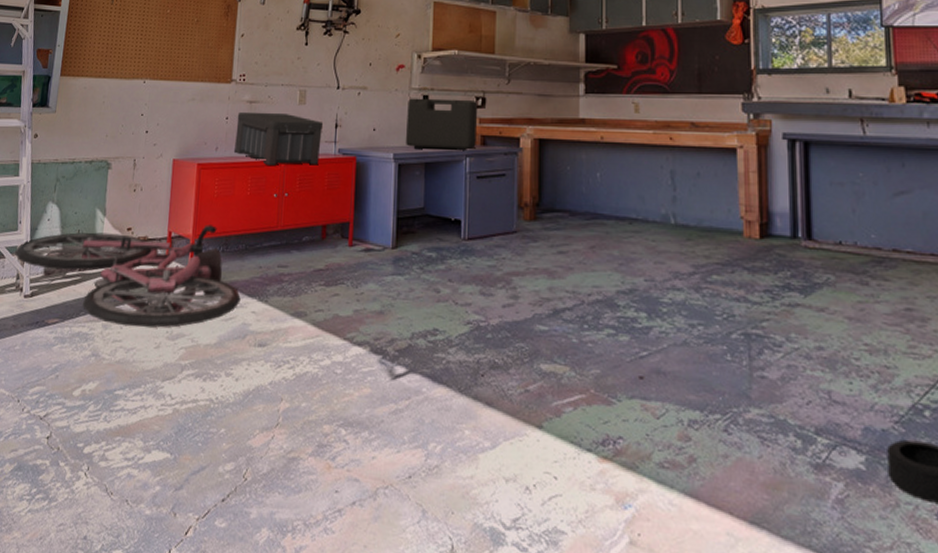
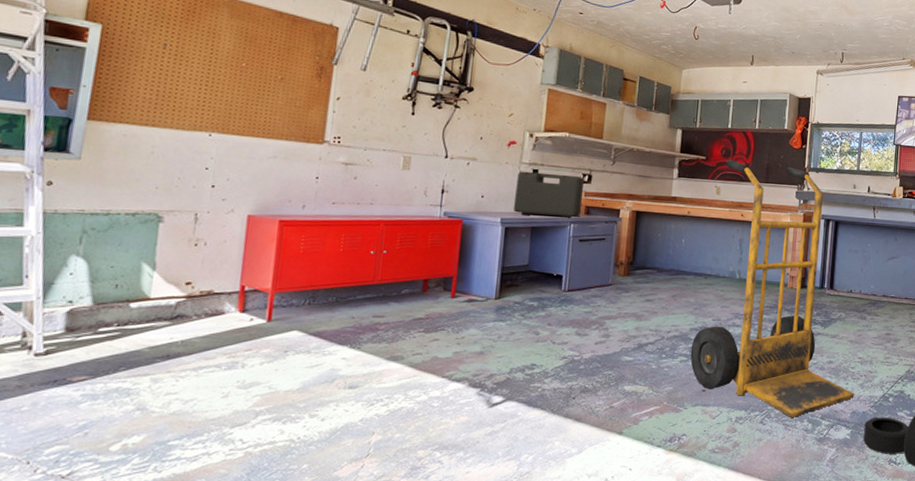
bicycle: present [15,224,241,328] -> none [19,279,329,379]
storage container: present [234,113,324,165] -> none [325,173,429,226]
hand truck: none [619,65,865,429] -> present [690,159,854,418]

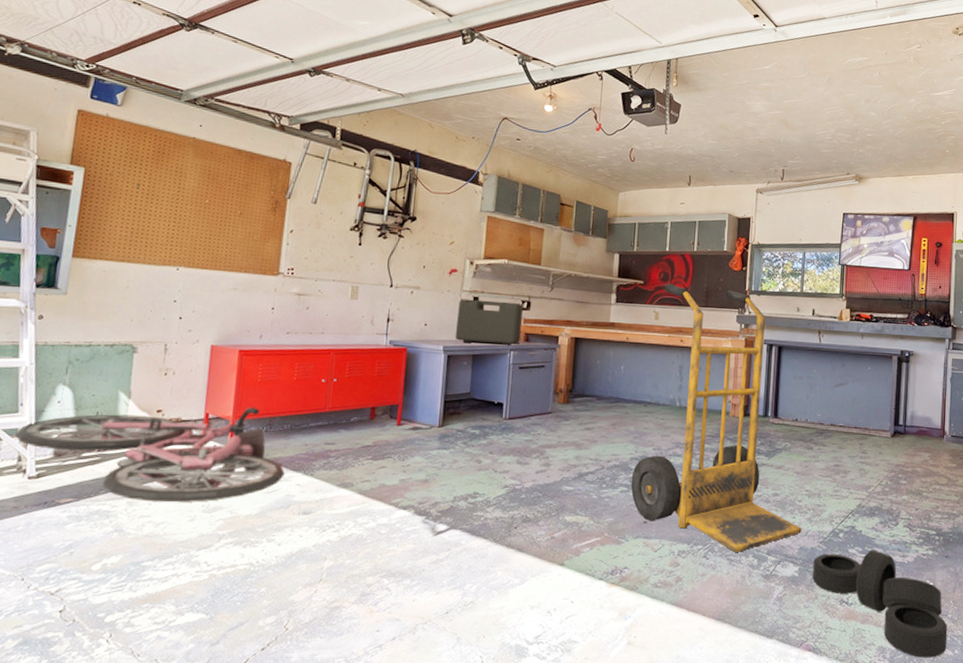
bicycle: none [19,279,329,379] -> present [15,407,285,503]

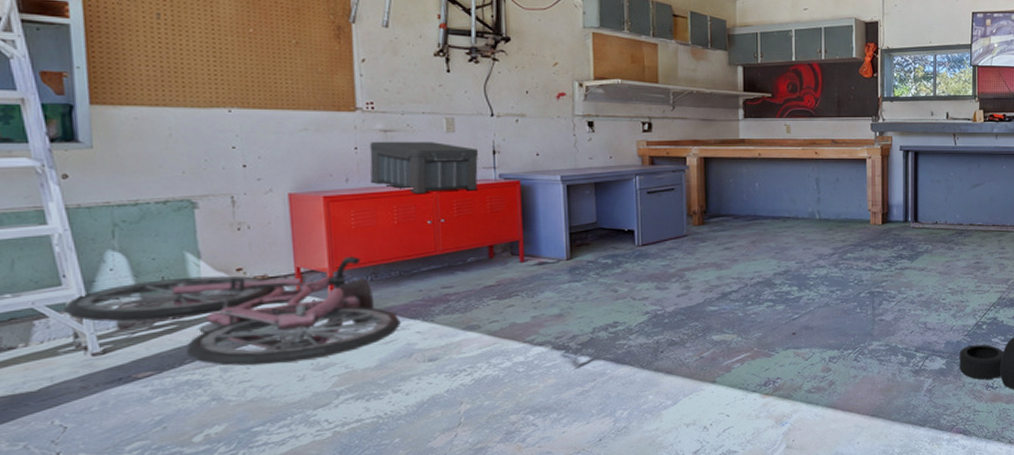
storage container: none [280,304,376,355] -> present [370,142,479,193]
tool box: present [456,299,524,346] -> none [572,124,645,171]
hand truck: present [630,283,802,553] -> none [776,94,947,354]

